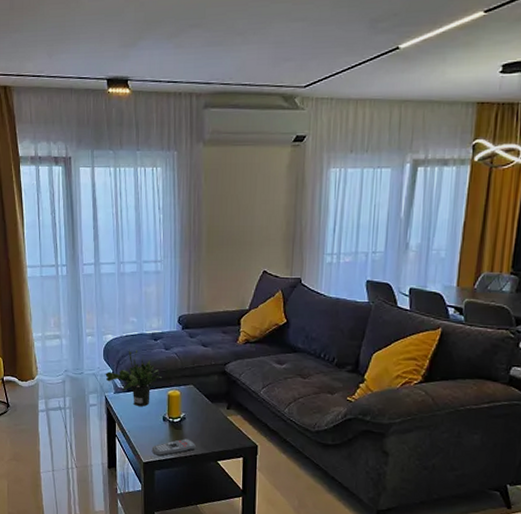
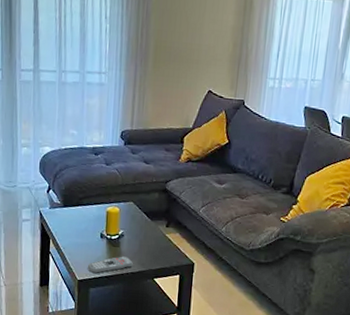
potted plant: present [105,348,162,406] -> none [41,161,101,223]

